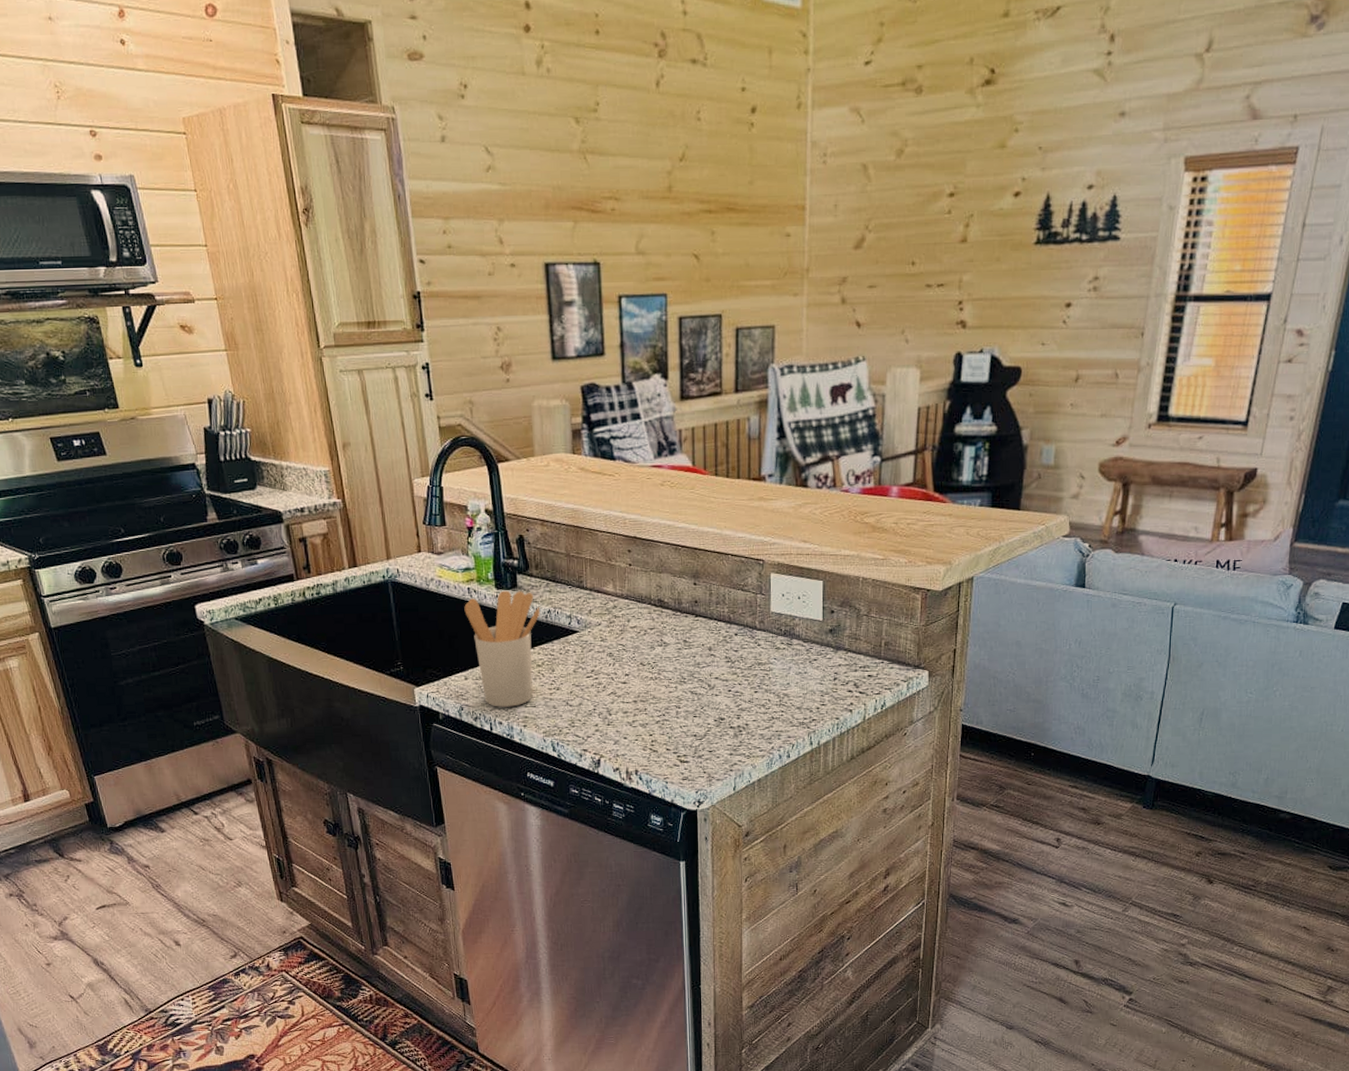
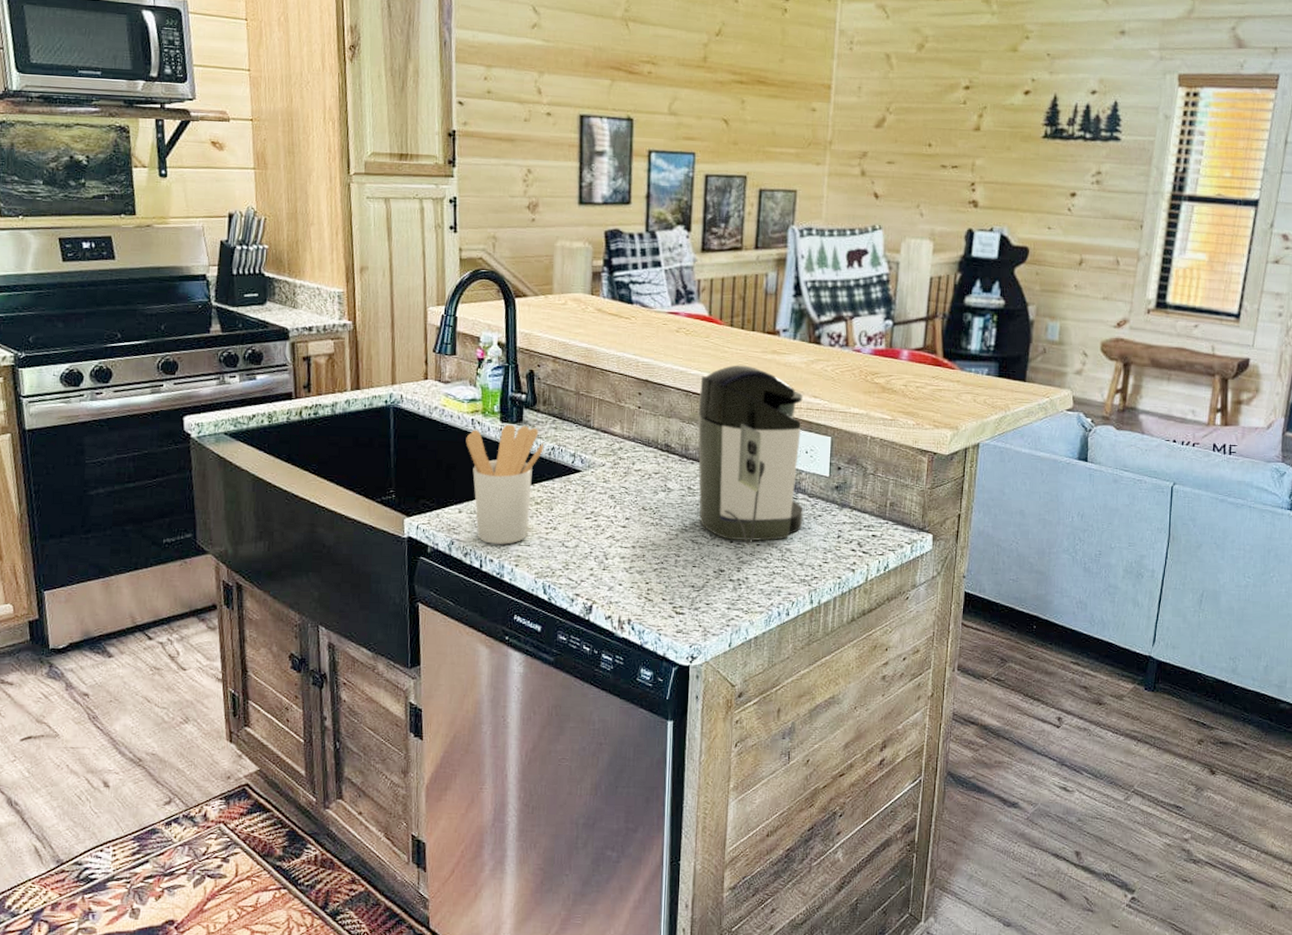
coffee maker: none [688,514,799,694] -> present [697,365,804,546]

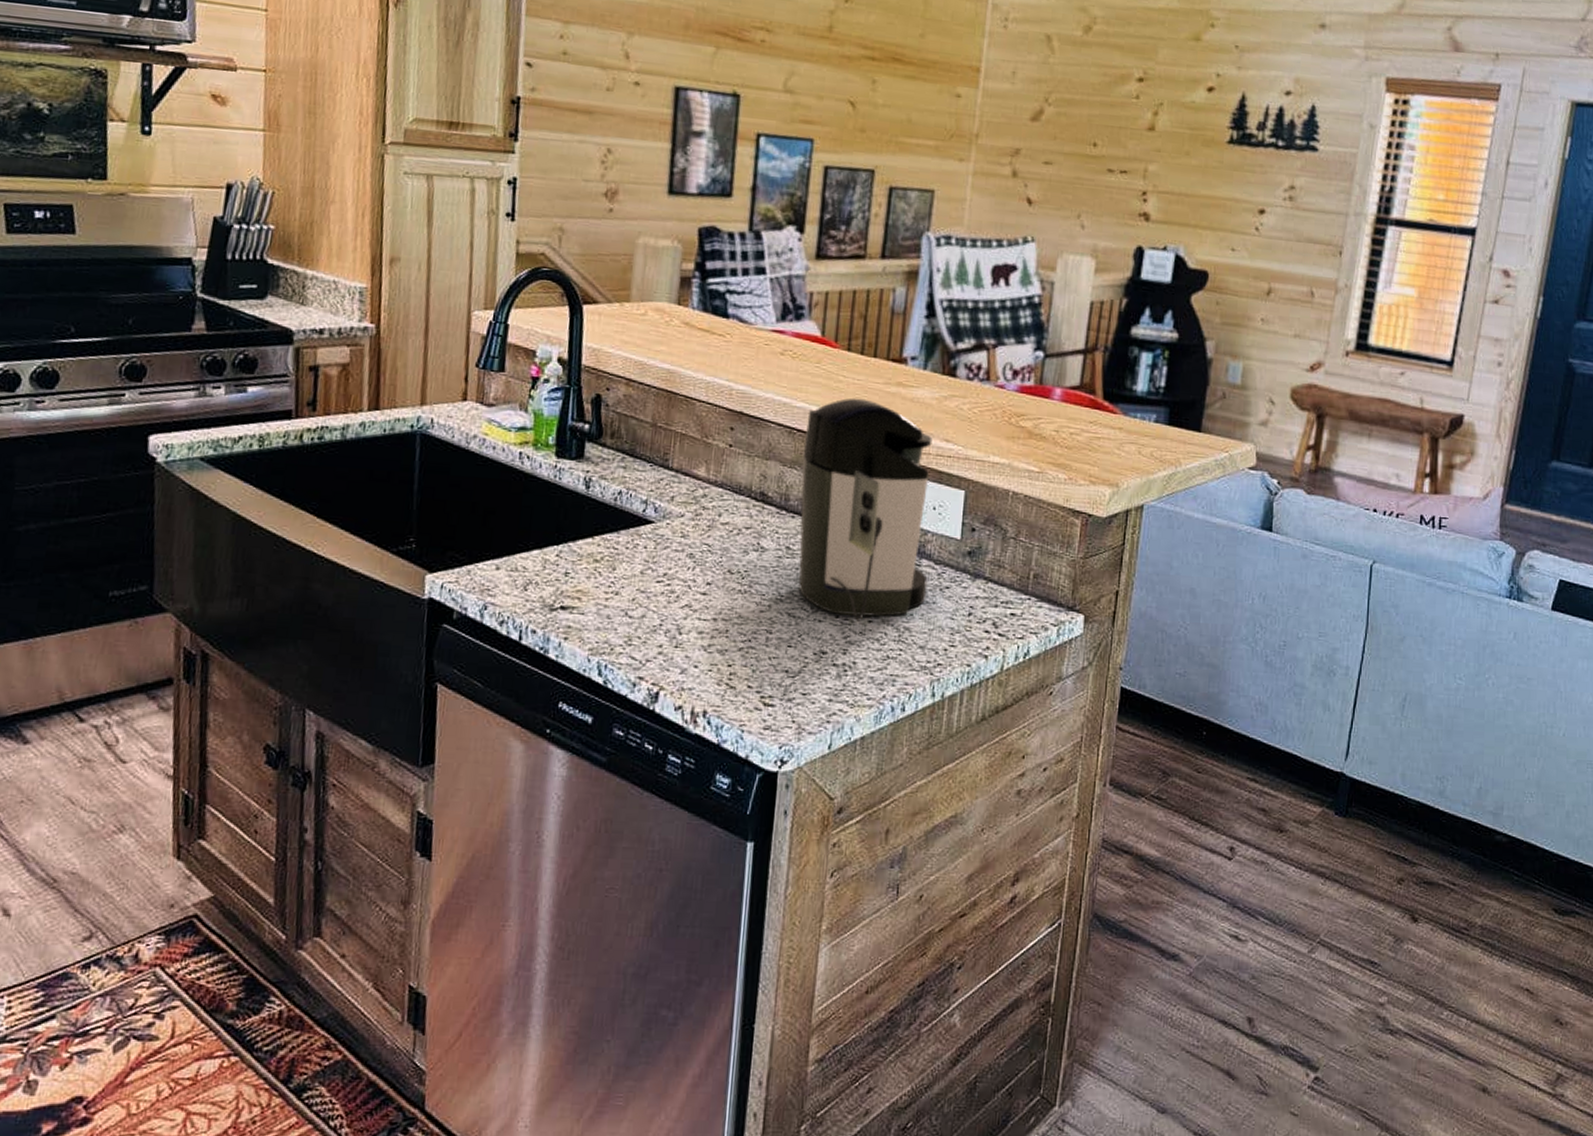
utensil holder: present [466,424,545,544] -> none [510,460,610,612]

